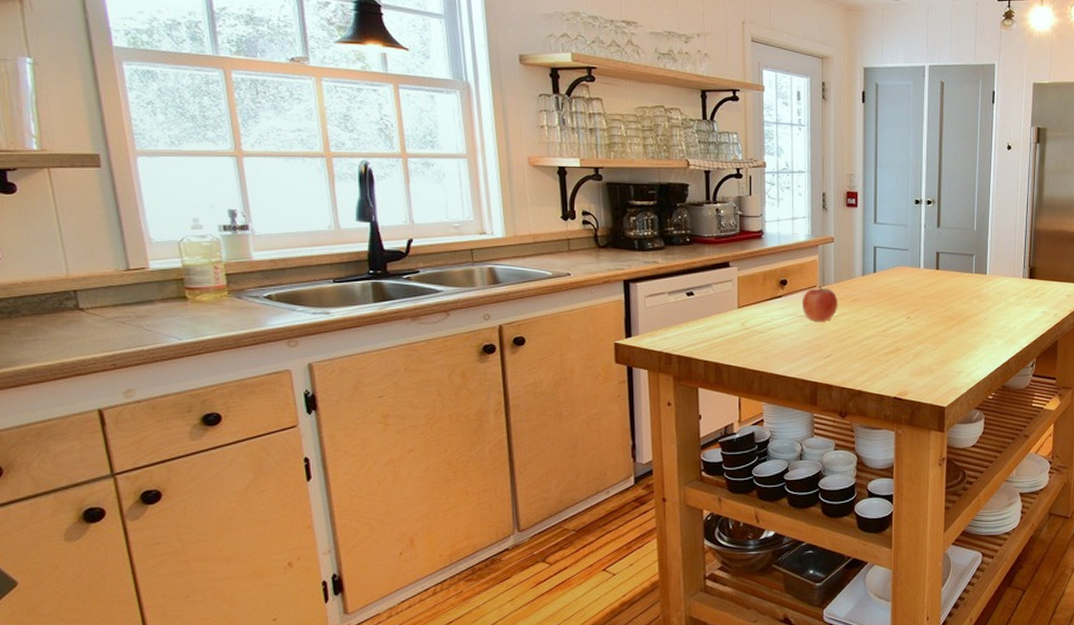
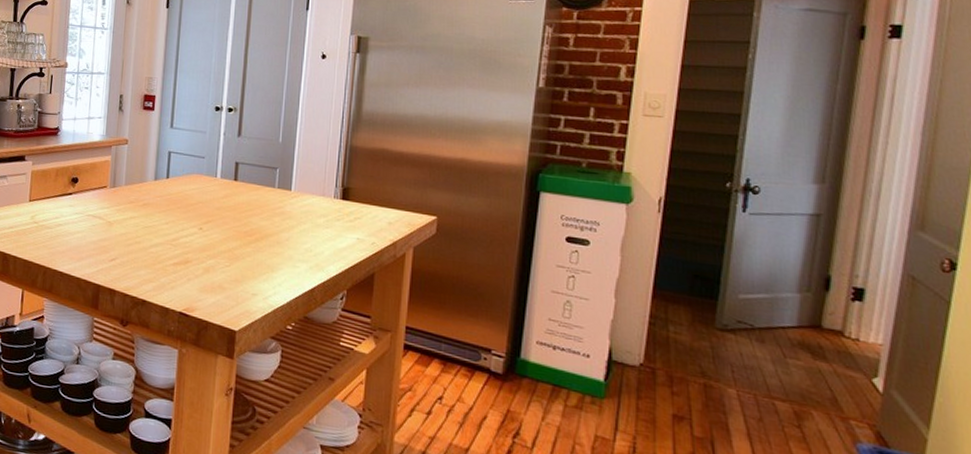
fruit: present [801,286,838,321] -> none [90,187,128,223]

